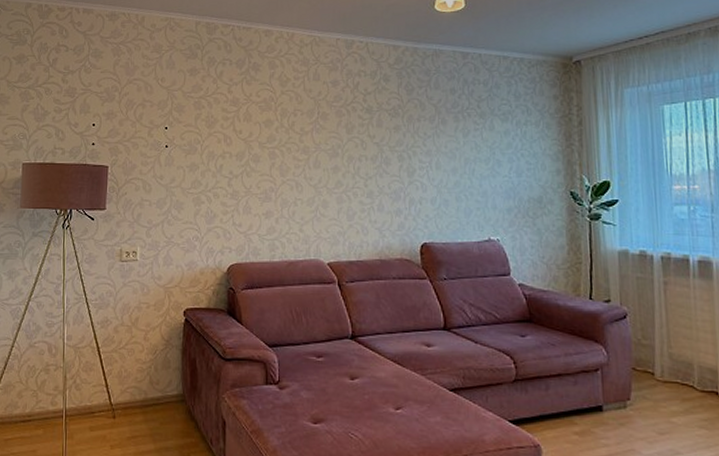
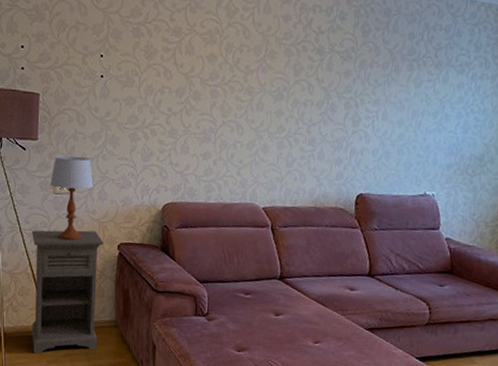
nightstand: none [95,297,170,438] -> present [32,230,104,354]
table lamp: none [117,223,159,309] -> present [50,156,94,241]

